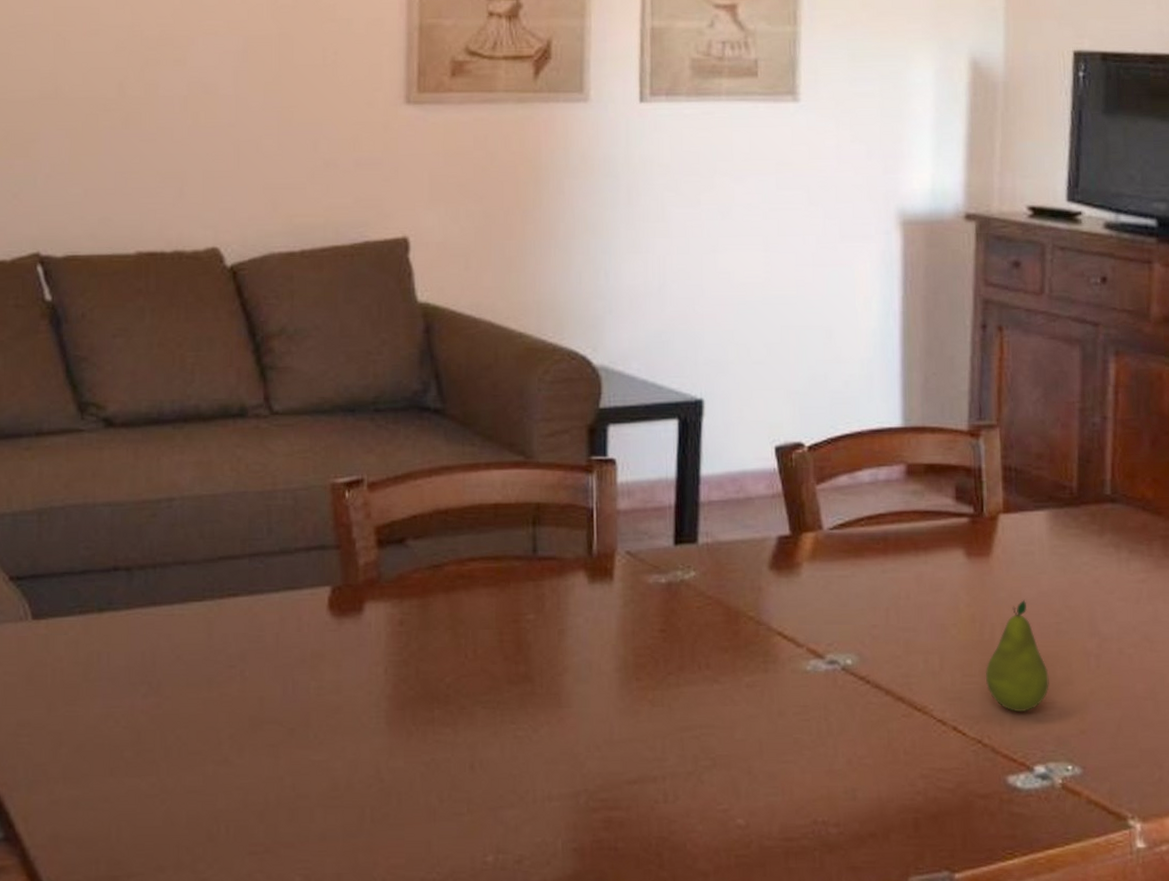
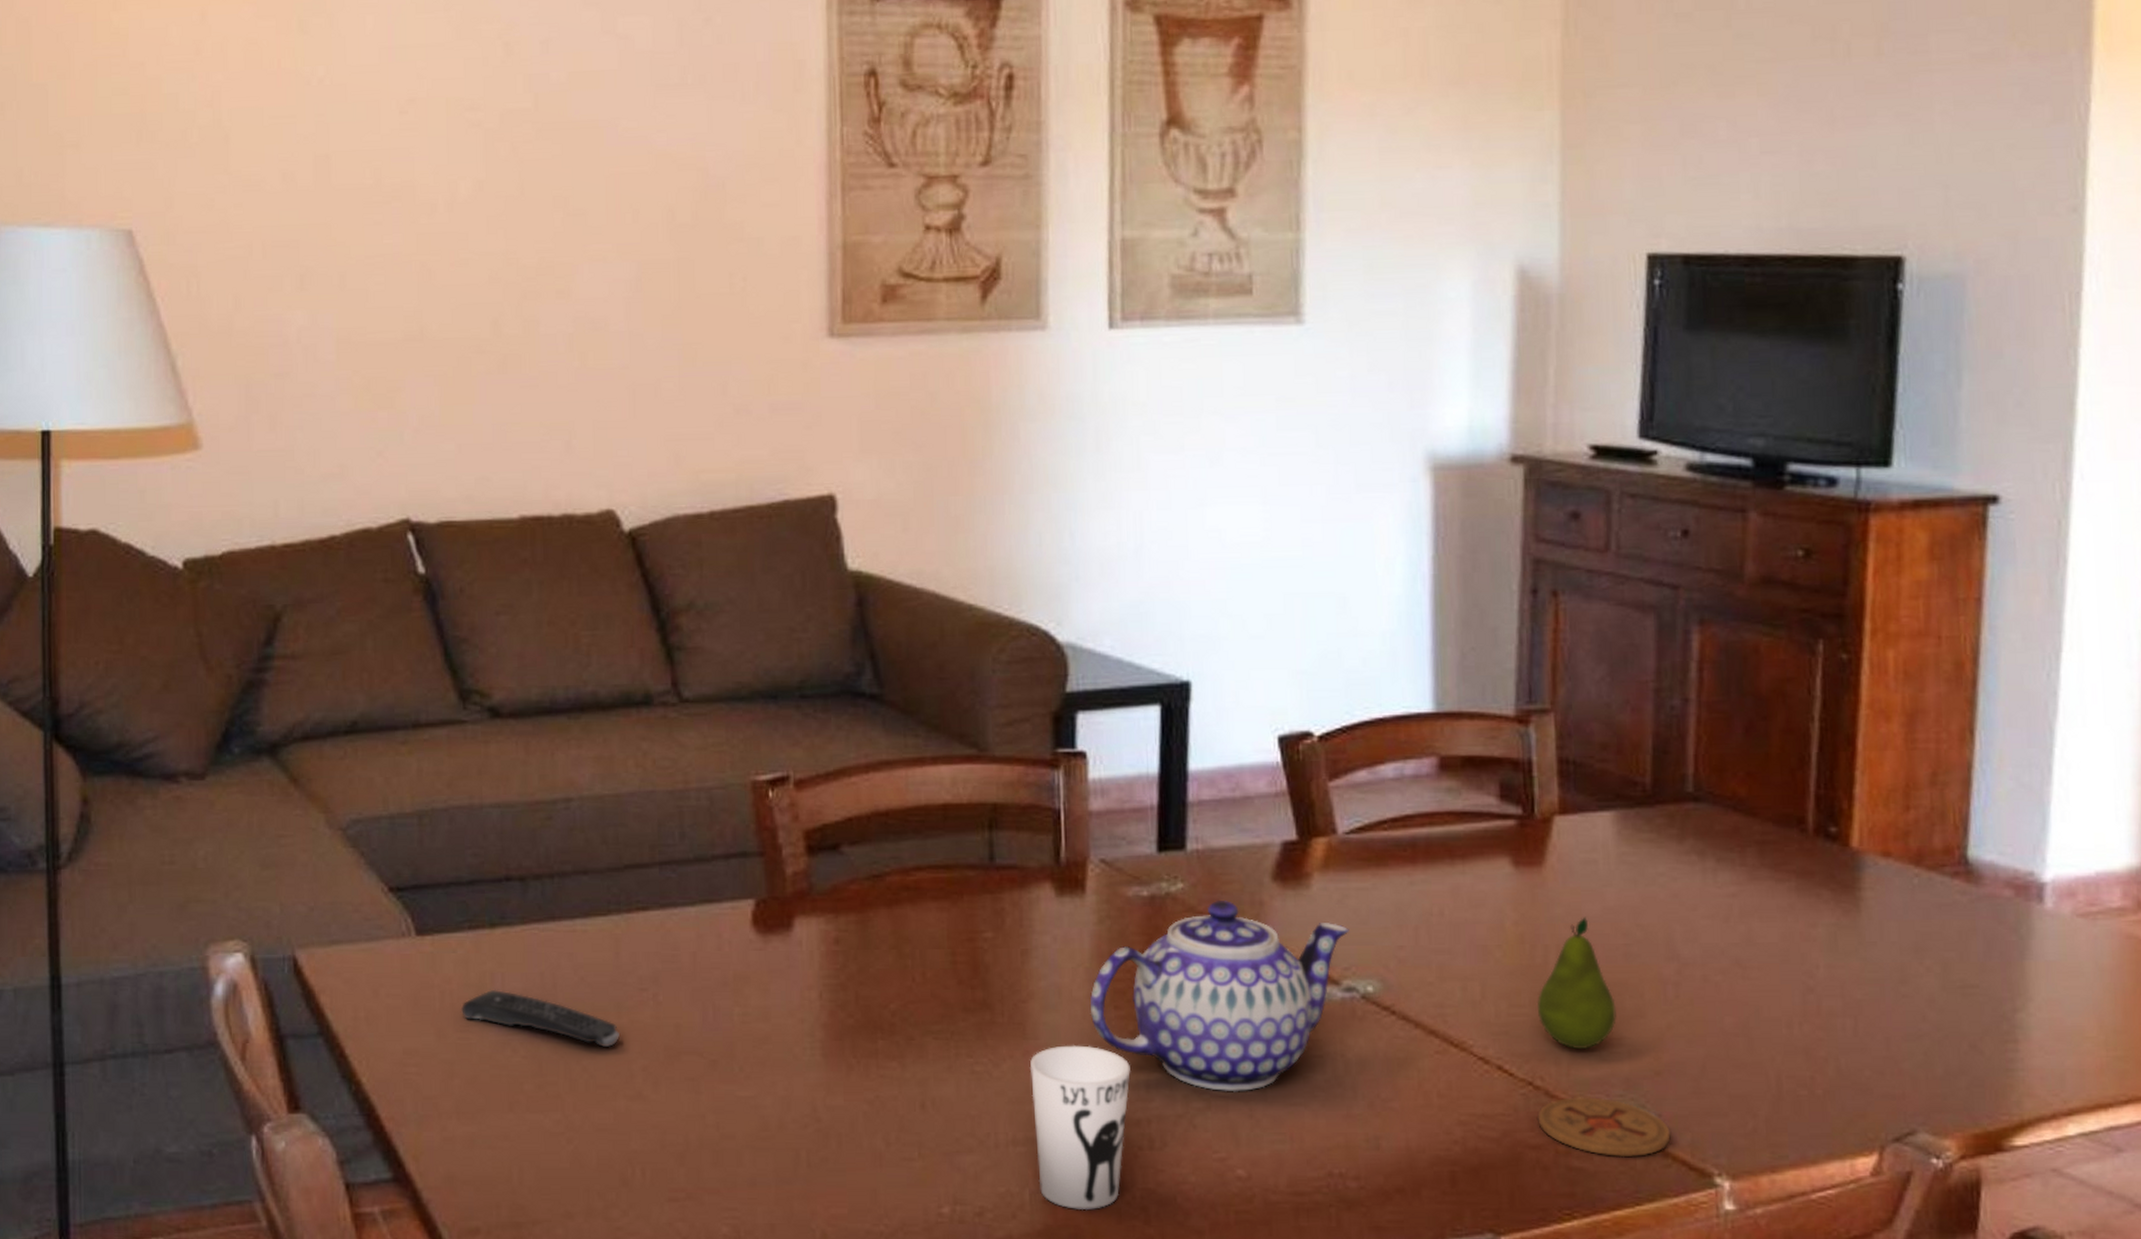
remote control: none [71,667,211,719] -> present [461,989,621,1048]
cup: none [563,711,649,857] -> present [1029,1044,1131,1211]
teapot: none [615,586,832,752] -> present [1090,899,1349,1092]
coaster: none [985,753,1093,804] -> present [1538,1097,1671,1158]

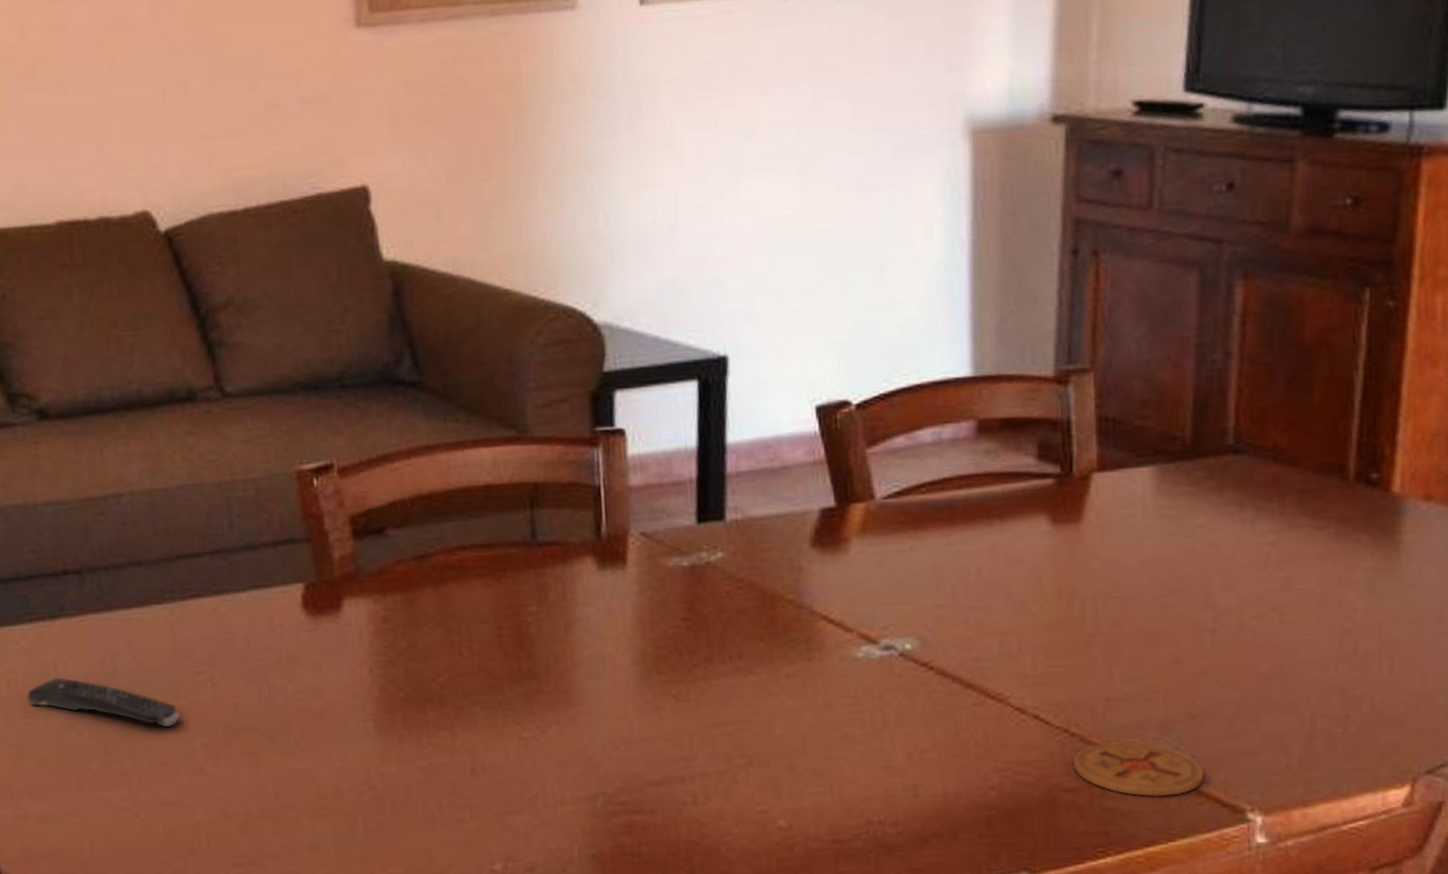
cup: present [1029,1044,1131,1211] -> none [575,709,674,863]
teapot: present [1090,899,1349,1092] -> none [633,567,888,749]
fruit: present [1536,916,1616,1050] -> none [1073,569,1152,697]

